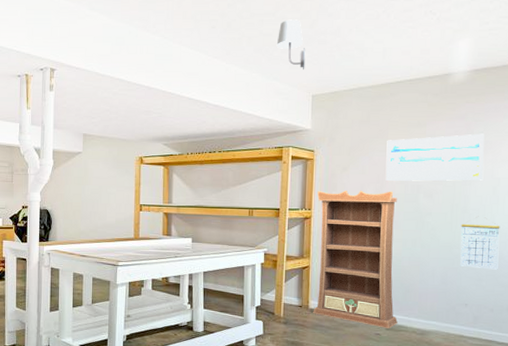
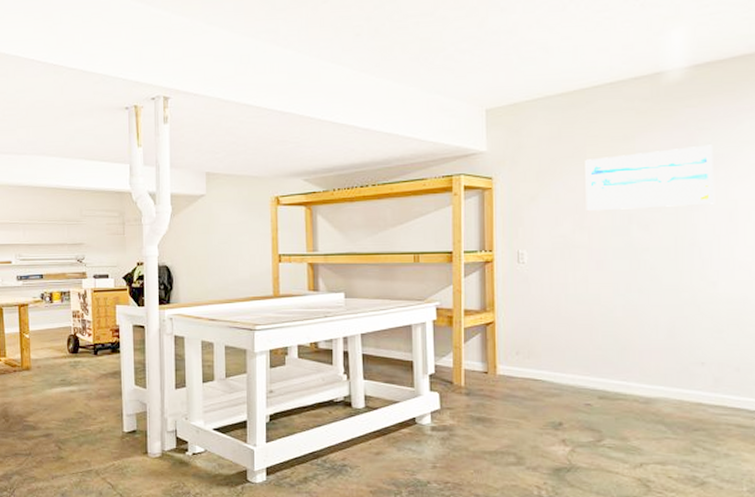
light fixture: present [276,19,306,71] -> none [437,18,475,80]
bookcase: present [313,190,398,328] -> none [500,223,613,397]
calendar: present [460,223,500,270] -> none [689,259,742,317]

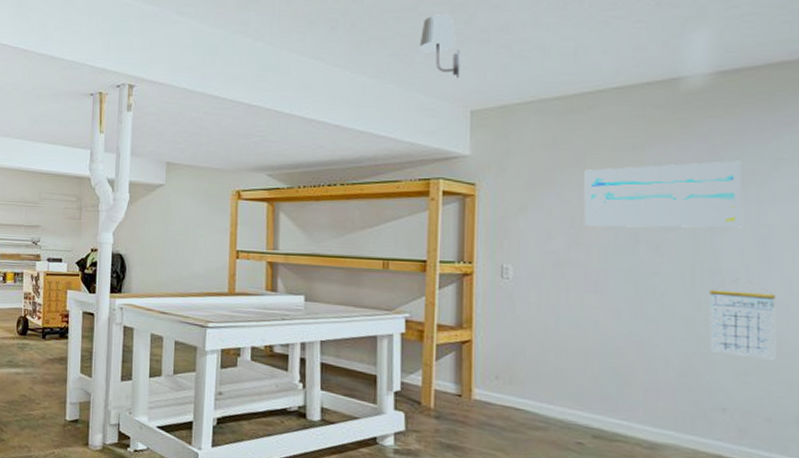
light fixture: none [437,18,475,80] -> present [419,14,461,79]
calendar: none [689,259,742,317] -> present [709,289,776,360]

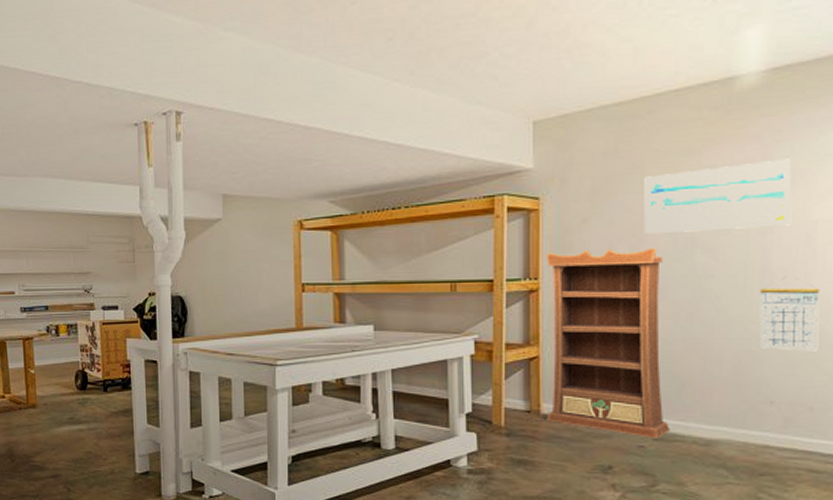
light fixture: present [419,14,461,79] -> none [479,19,522,89]
bookcase: none [478,237,611,436] -> present [546,247,670,438]

